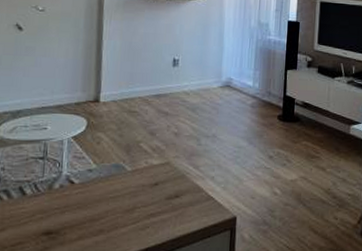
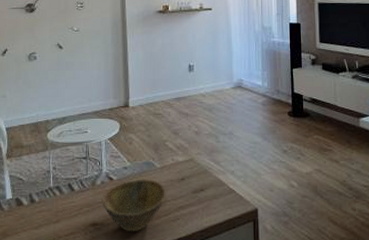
bowl: none [59,183,137,242] -> present [102,179,167,232]

